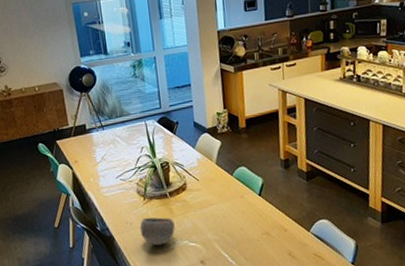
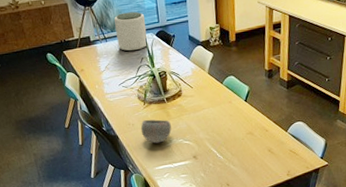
plant pot: none [113,97,149,140] -> present [114,11,148,52]

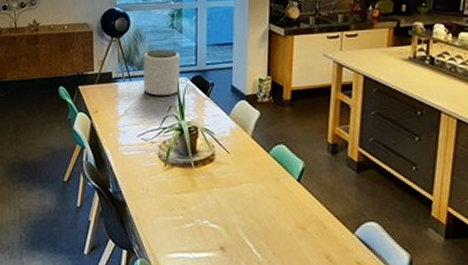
bowl: present [140,119,172,144] -> none [156,186,196,221]

